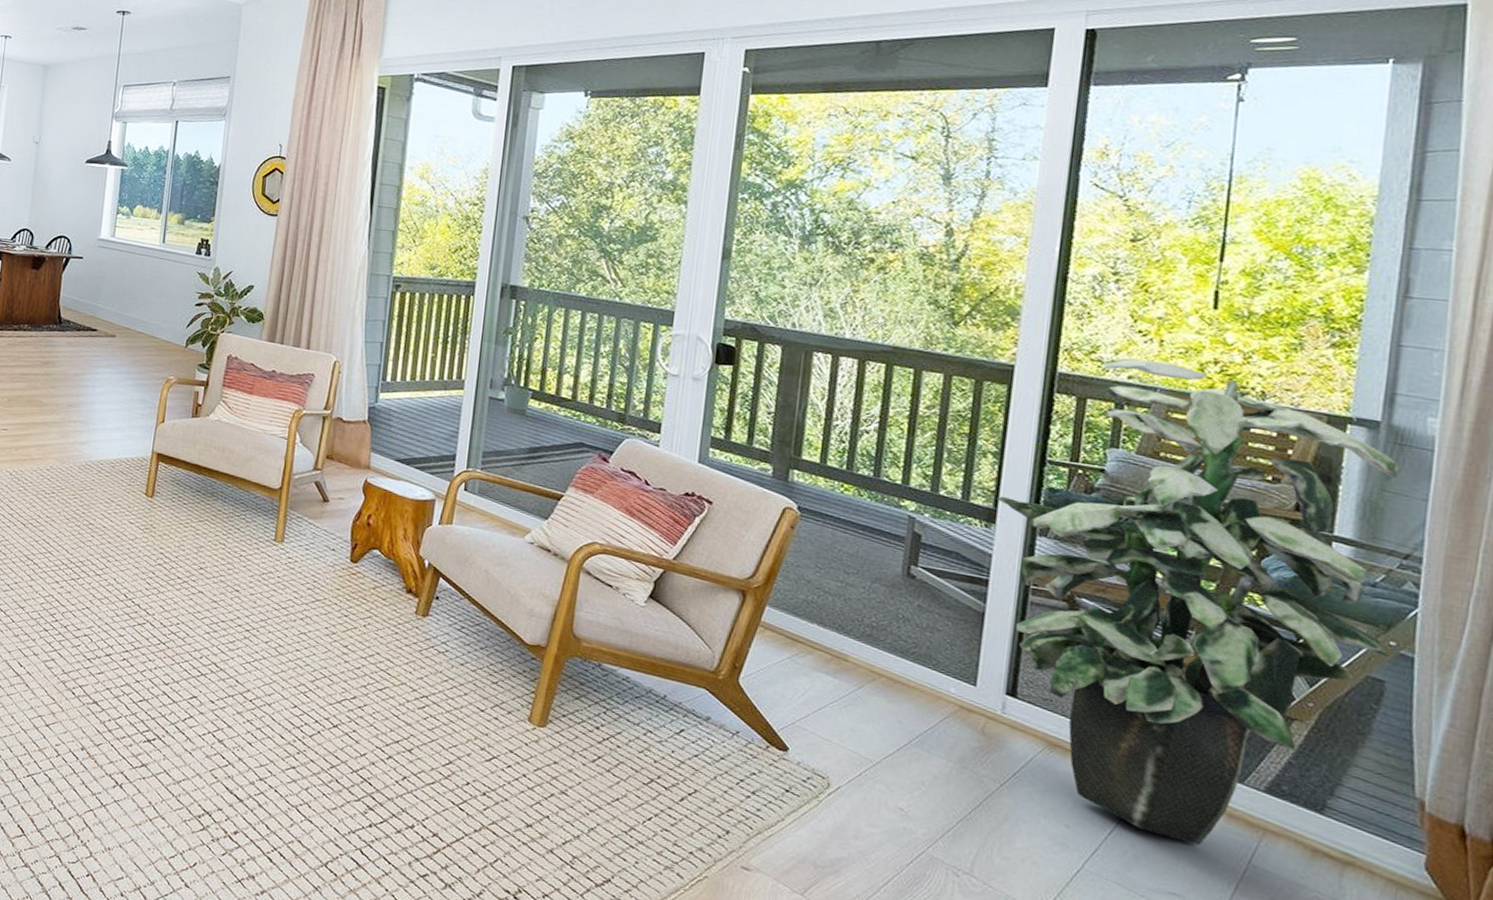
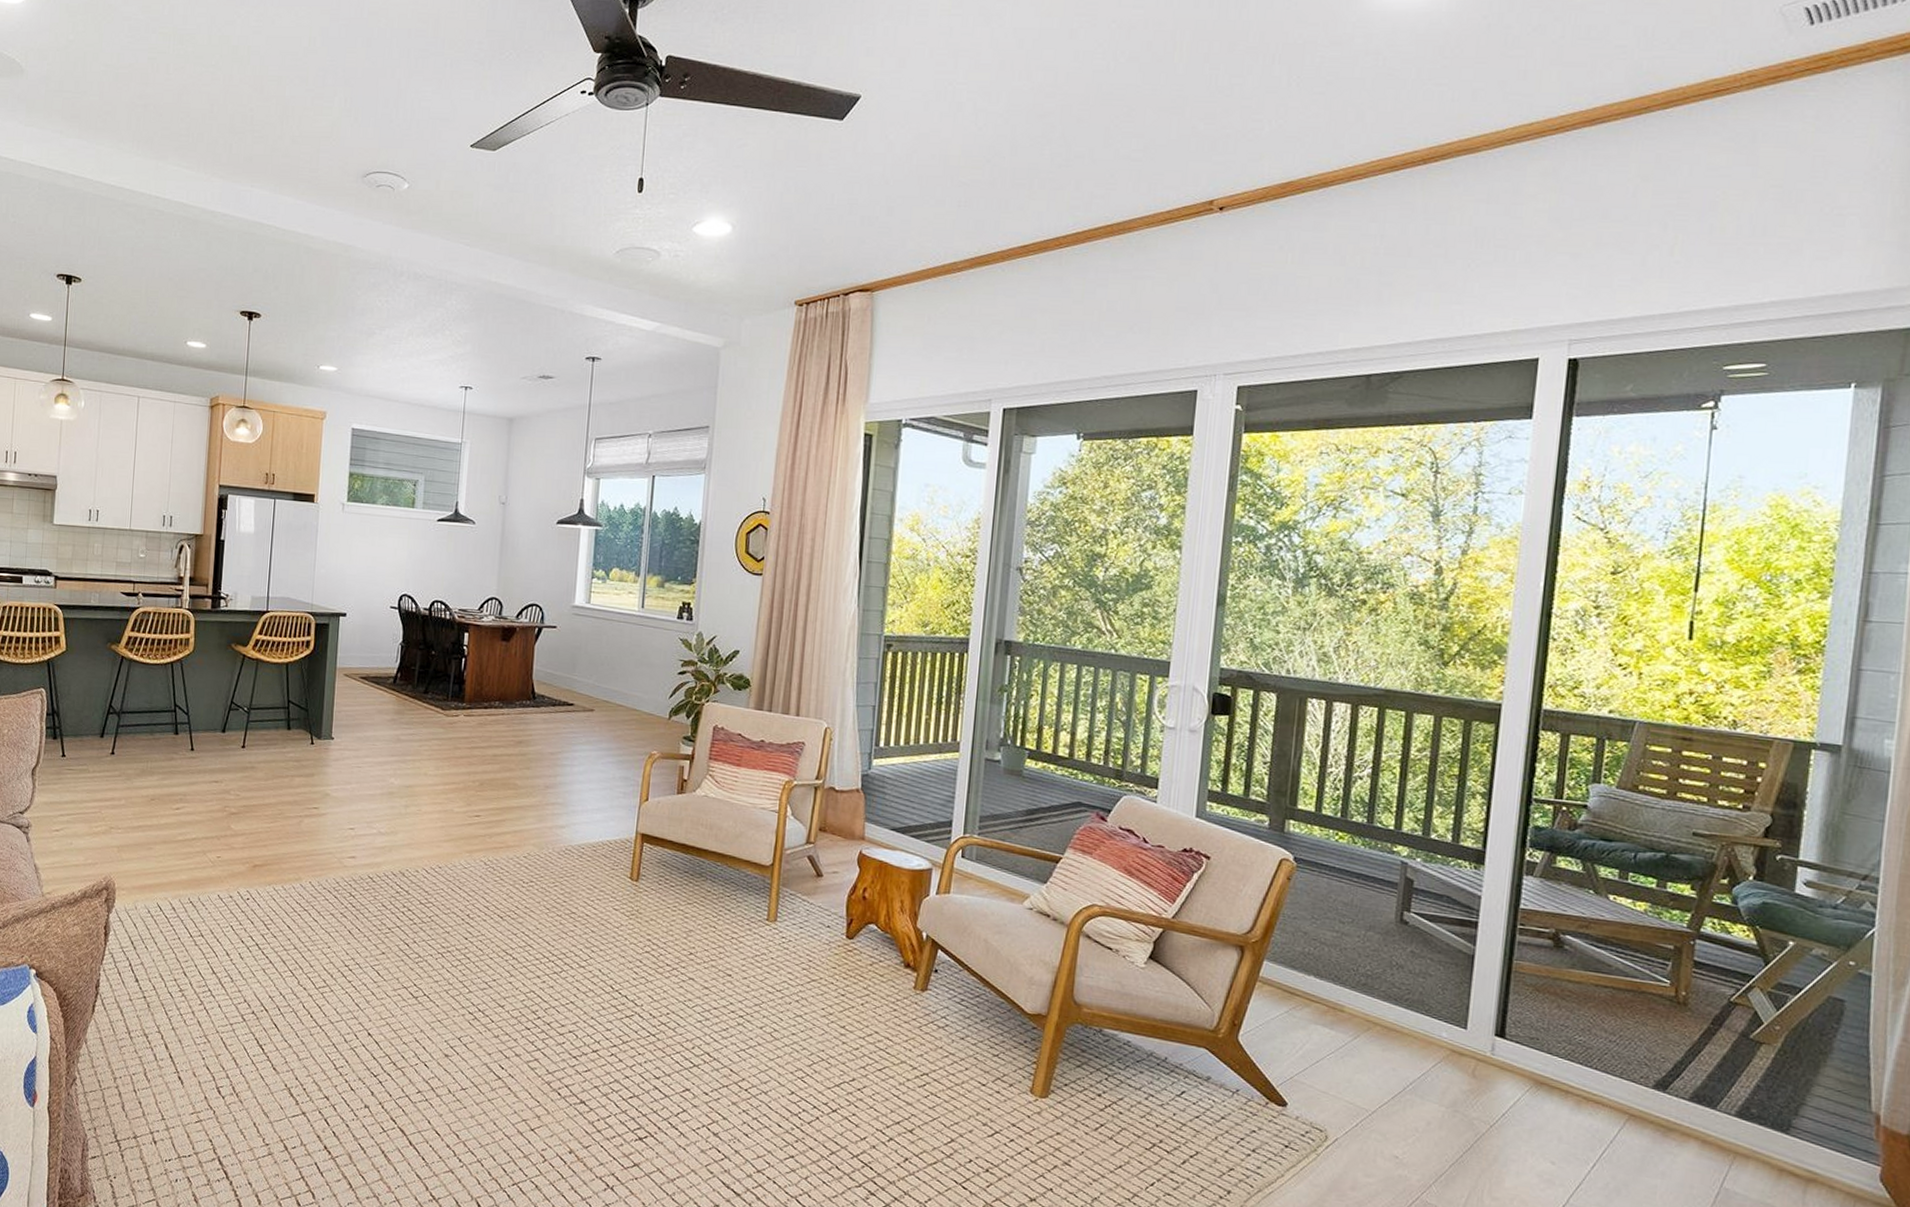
indoor plant: present [996,358,1400,846] -> none [1485,692,1859,1173]

